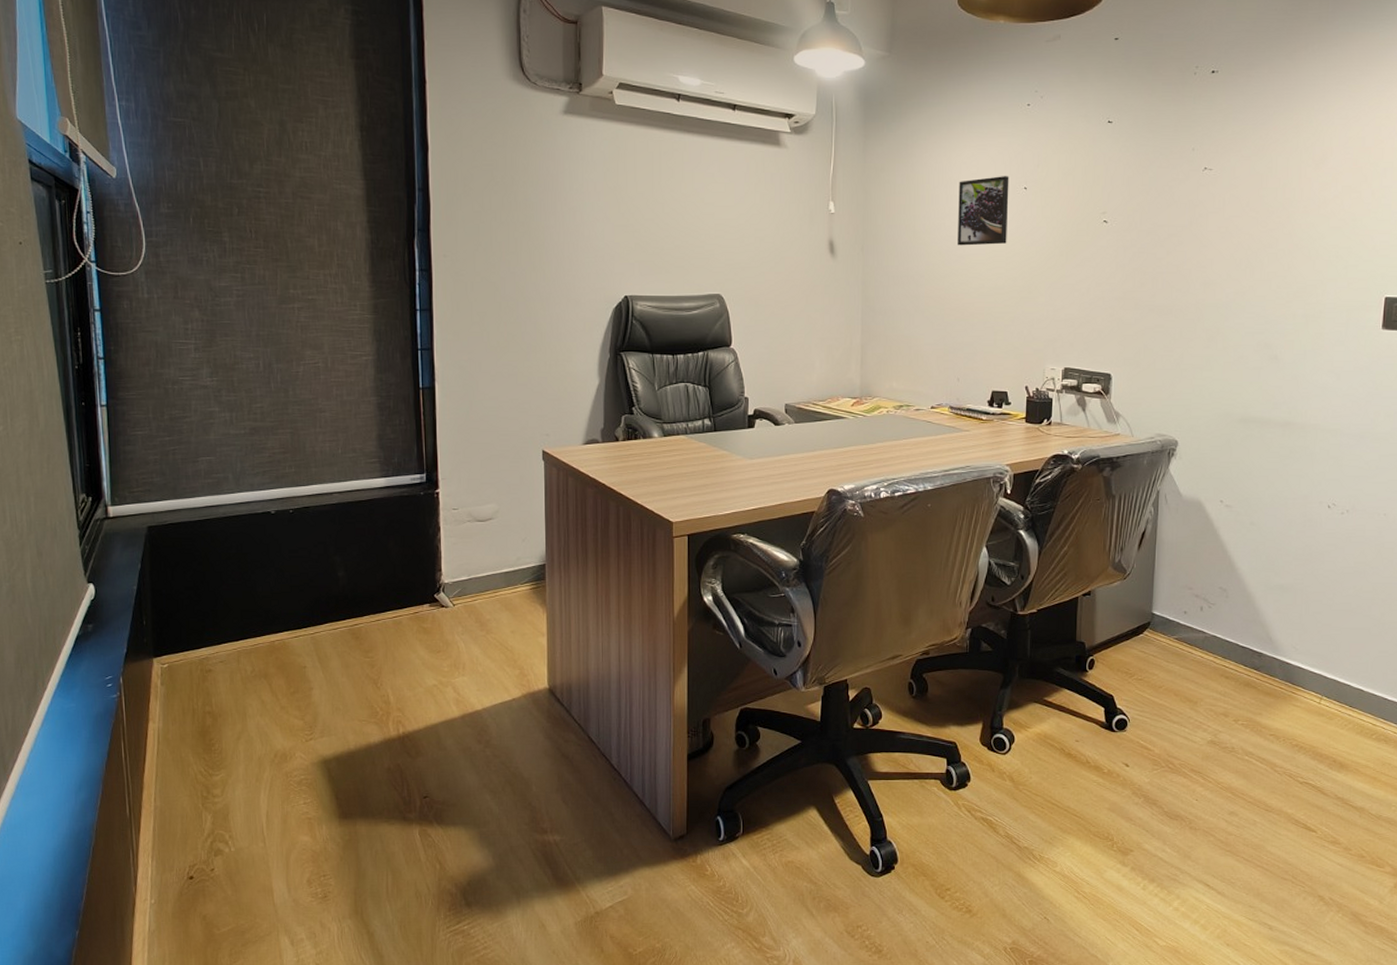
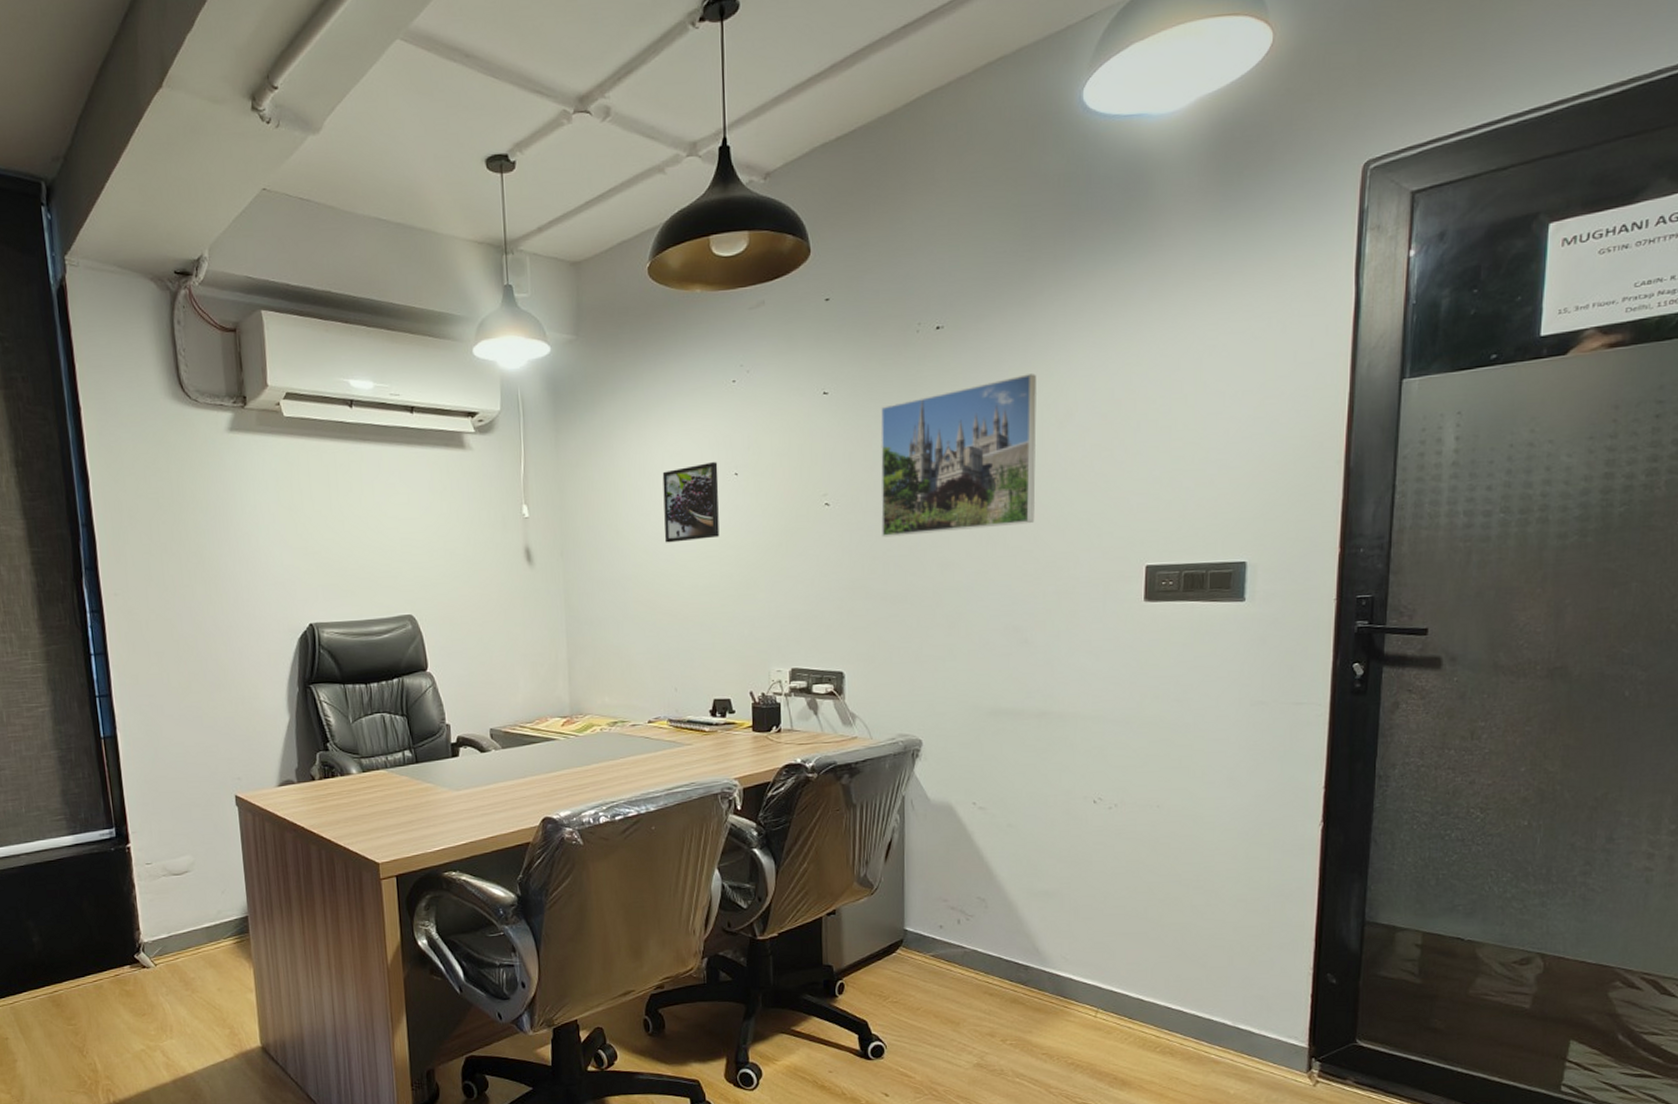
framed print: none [1153,119,1297,255] -> present [880,374,1036,538]

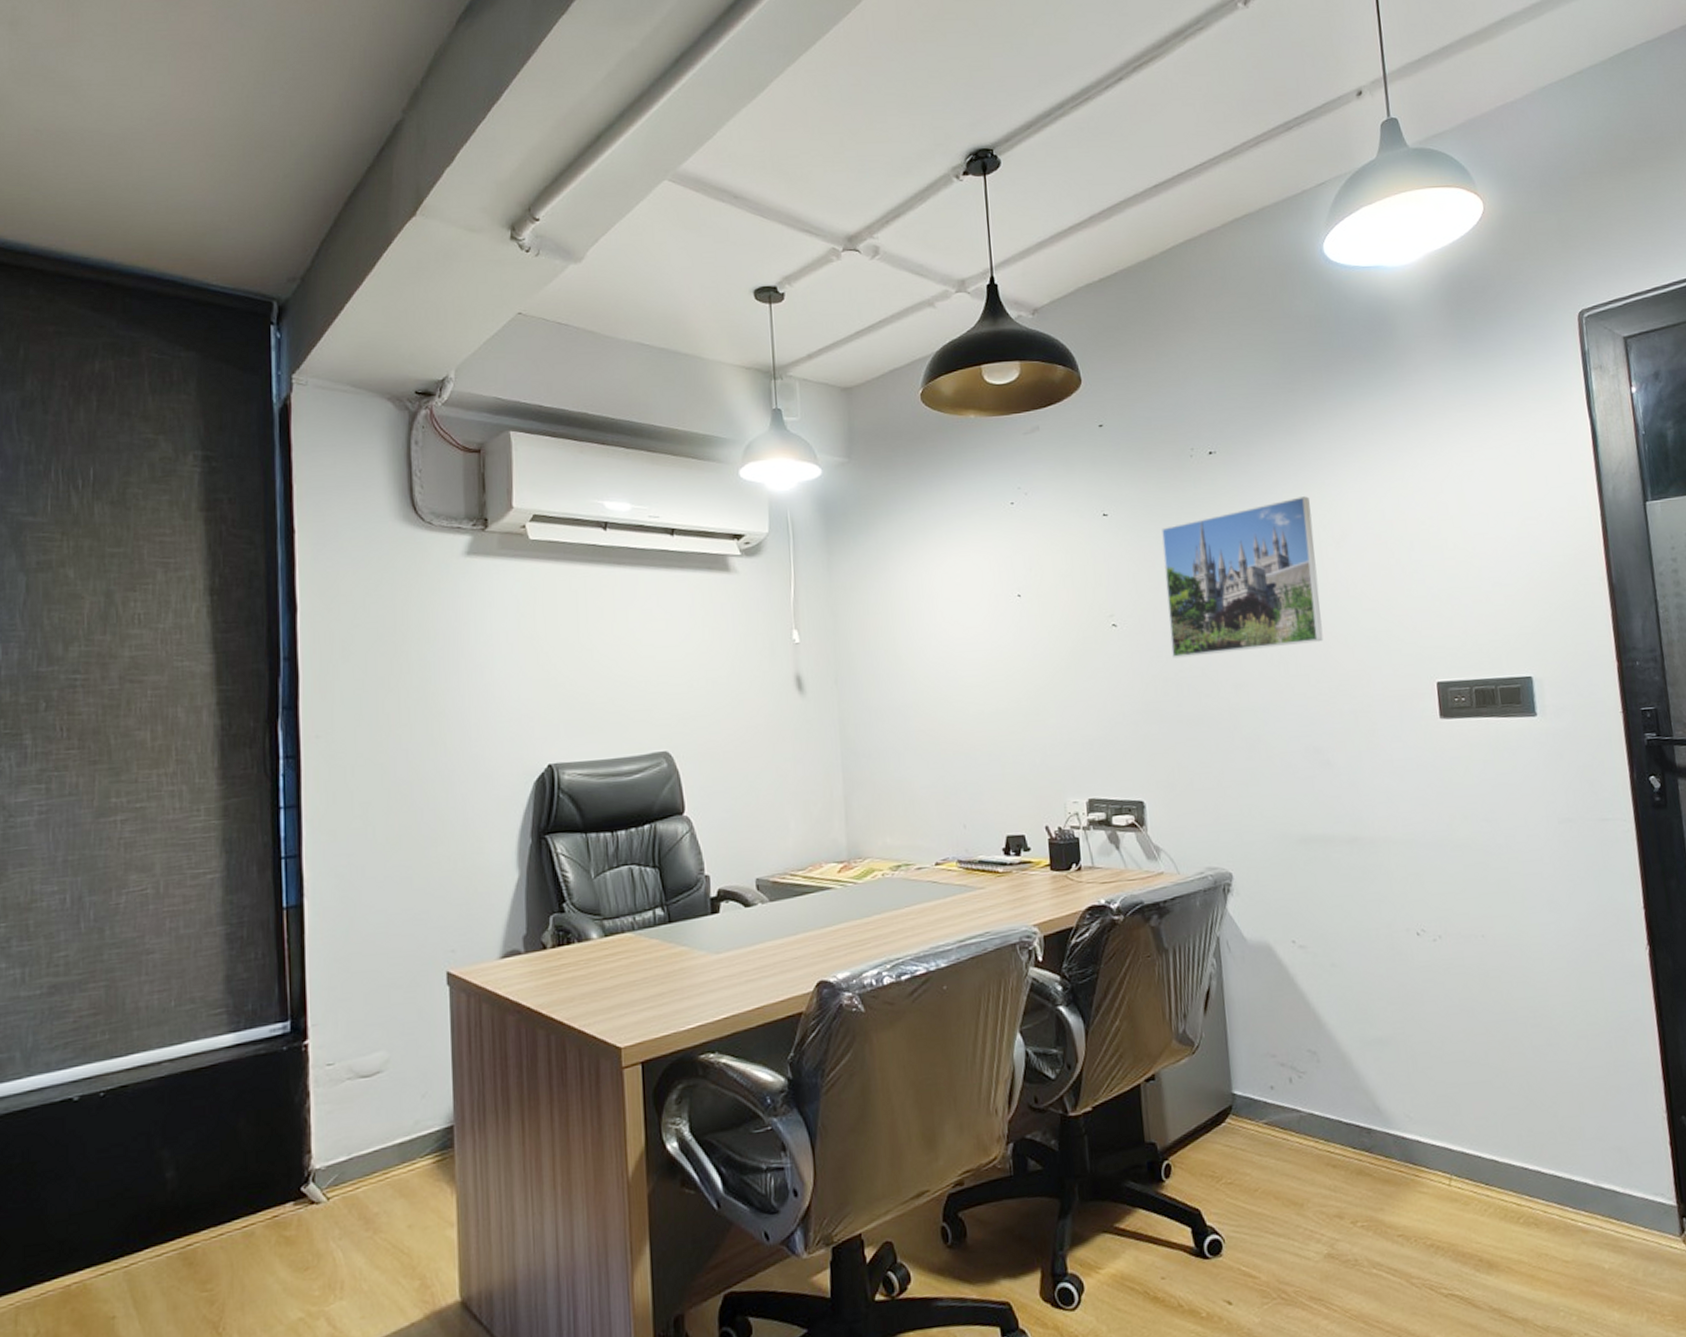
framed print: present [662,462,720,543] -> none [942,584,1005,668]

